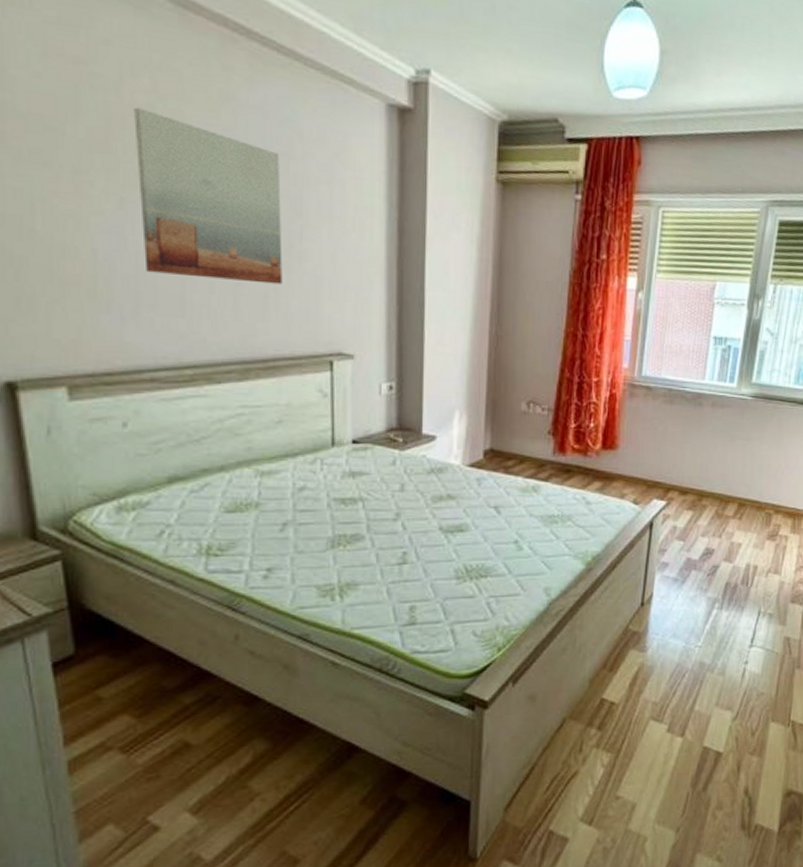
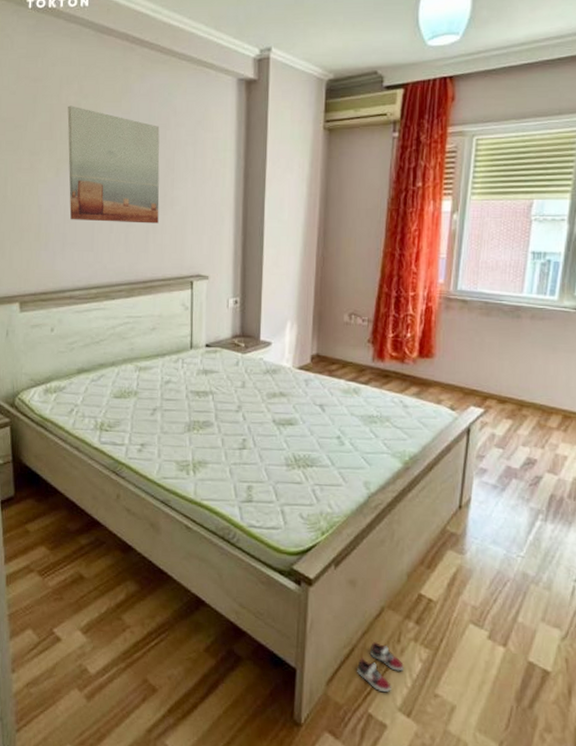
sneaker: none [537,755,586,806] -> present [357,641,404,693]

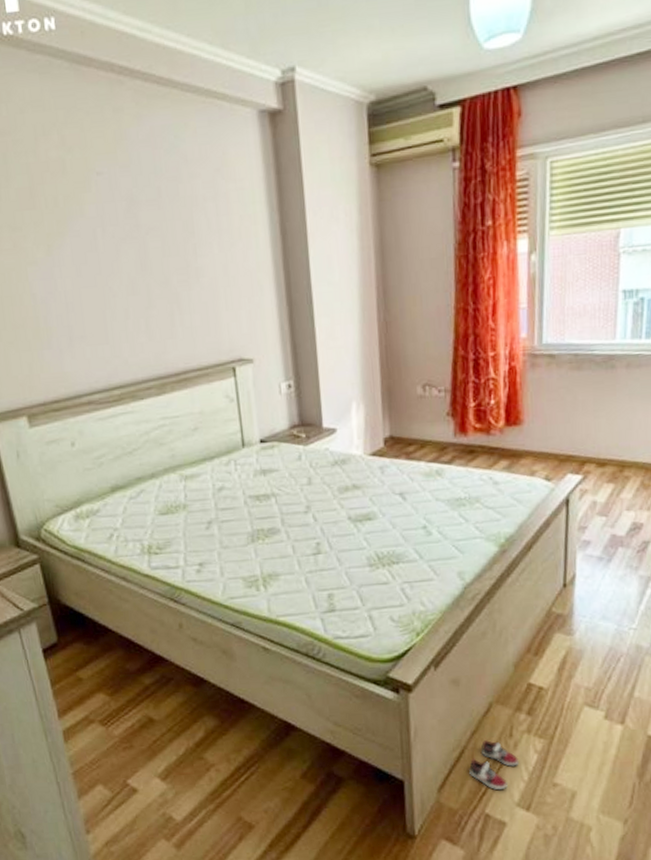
wall art: present [67,106,160,224] -> none [49,163,184,308]

